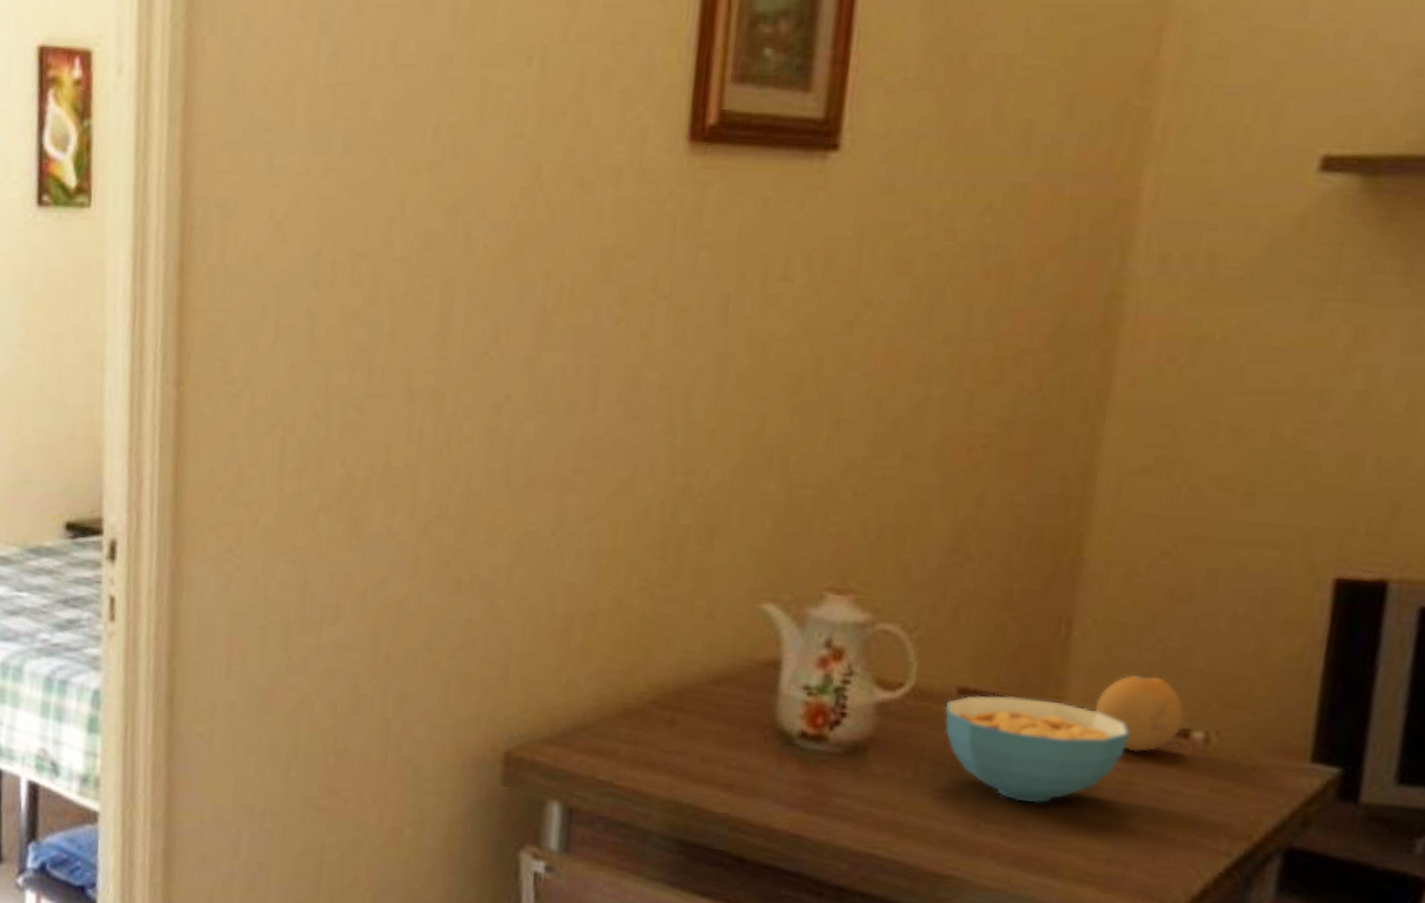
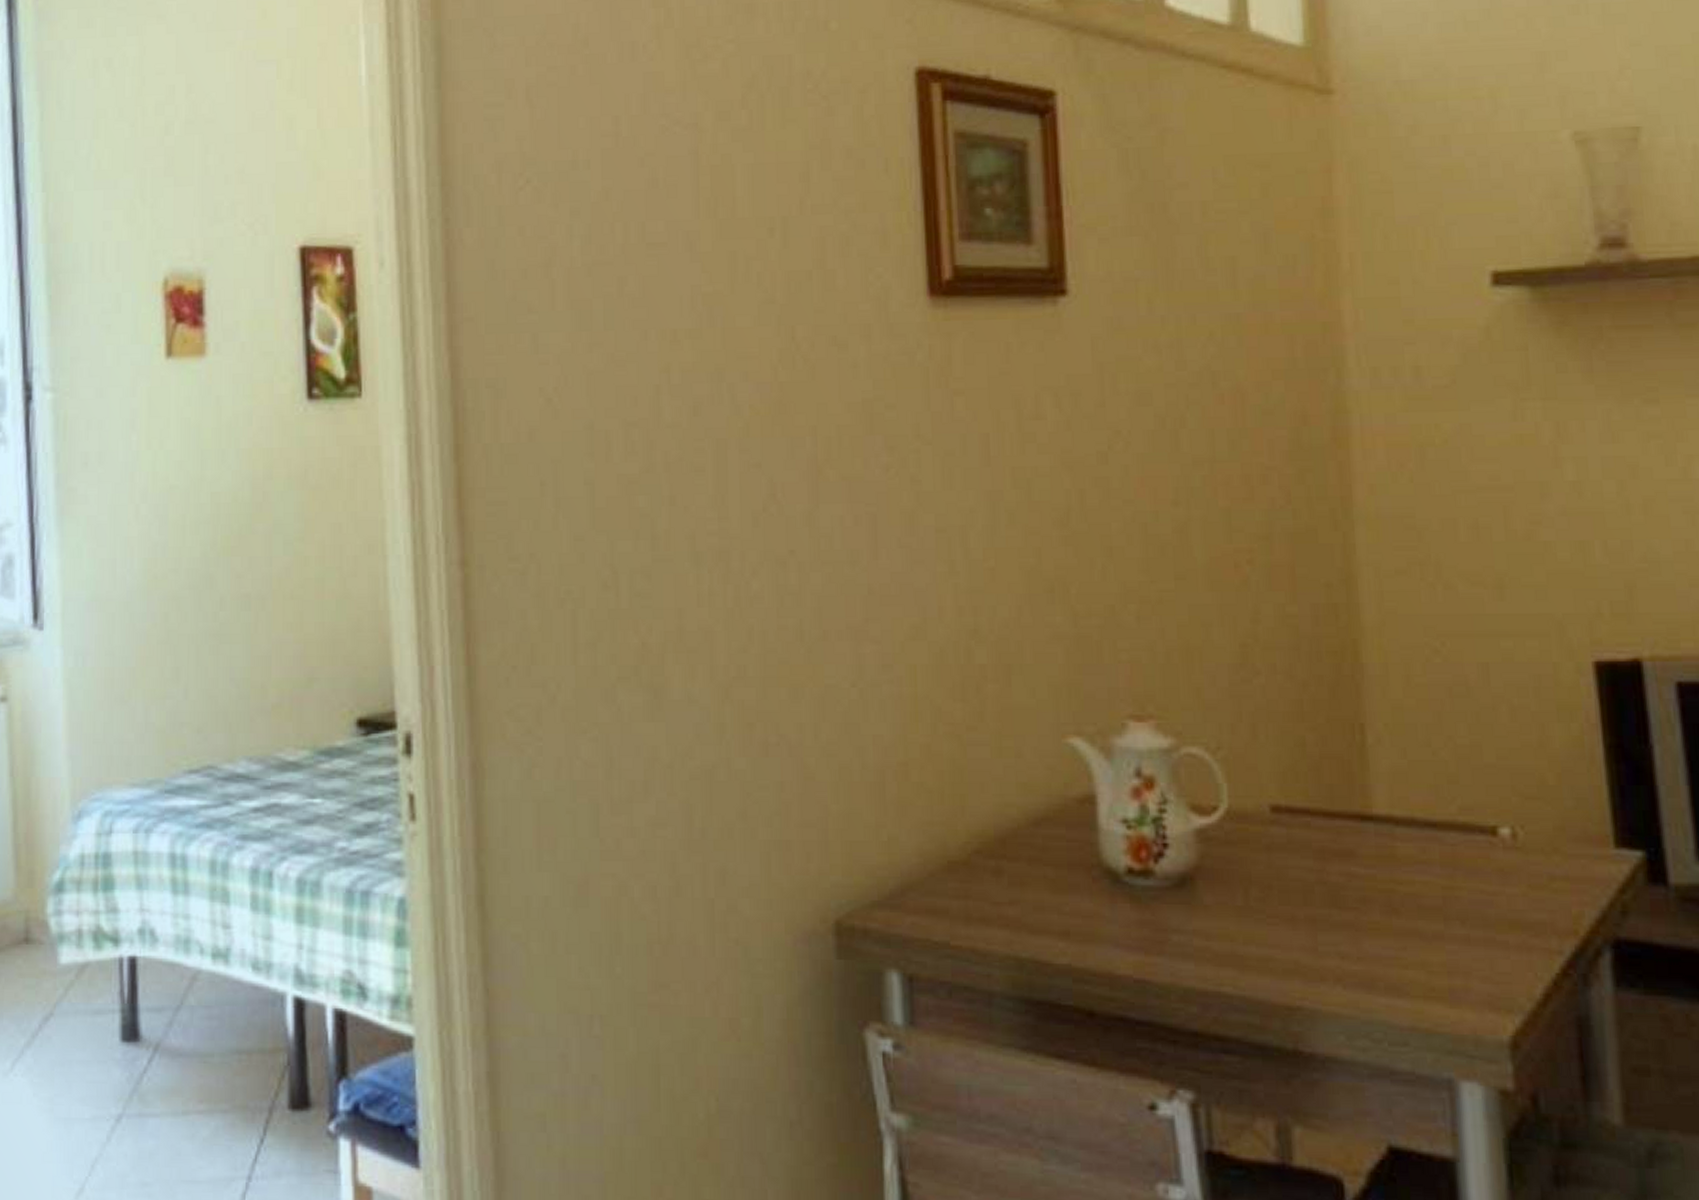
cereal bowl: present [944,695,1130,804] -> none [1261,810,1441,920]
fruit: present [1093,674,1186,753] -> none [1401,775,1490,855]

